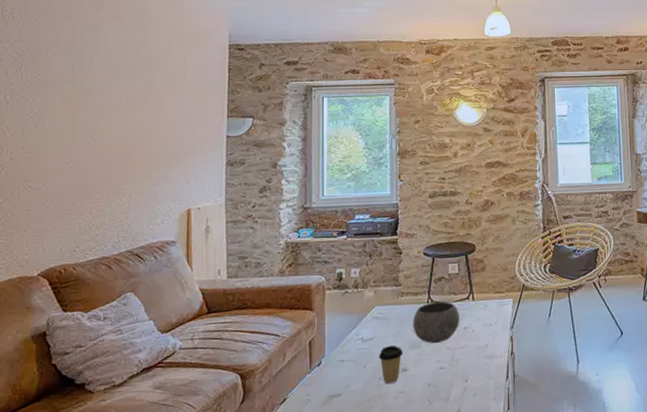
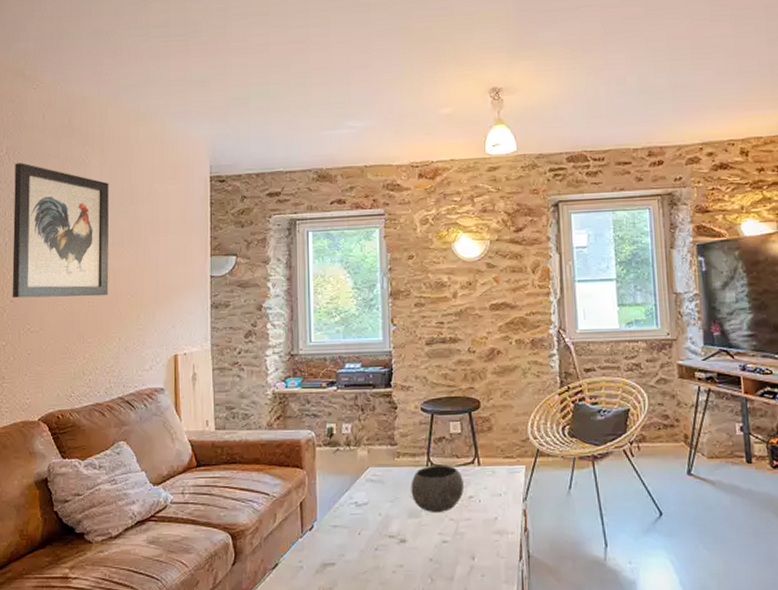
wall art: none [12,23,124,156] -> present [12,163,109,298]
coffee cup: present [379,345,403,385] -> none [375,511,401,556]

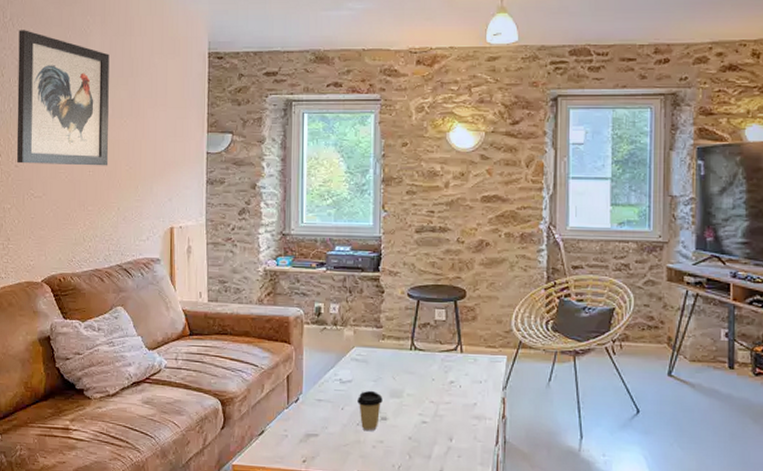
coffee cup: none [375,511,401,556] -> present [357,390,383,432]
bowl: present [411,465,464,514] -> none [394,349,445,395]

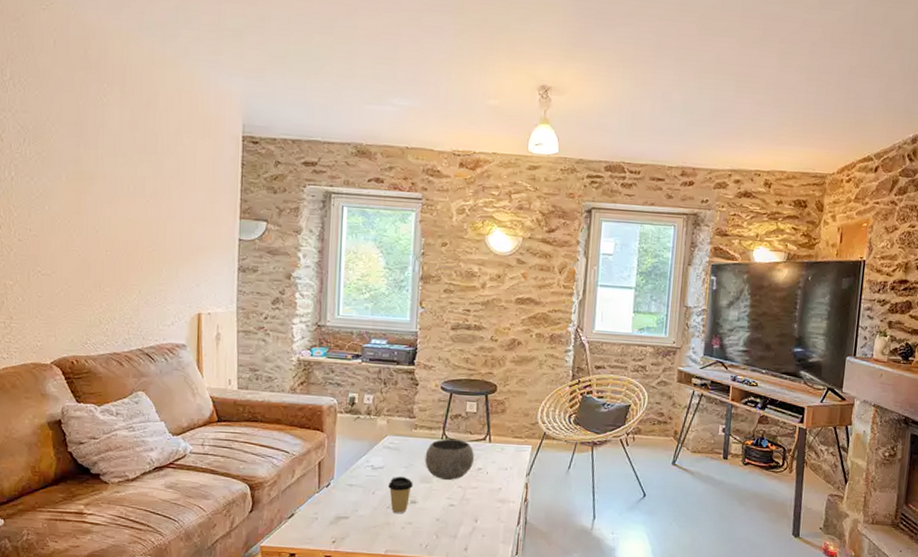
wall art: present [16,30,109,166] -> none [19,91,130,247]
bowl: none [394,349,445,395] -> present [425,438,474,481]

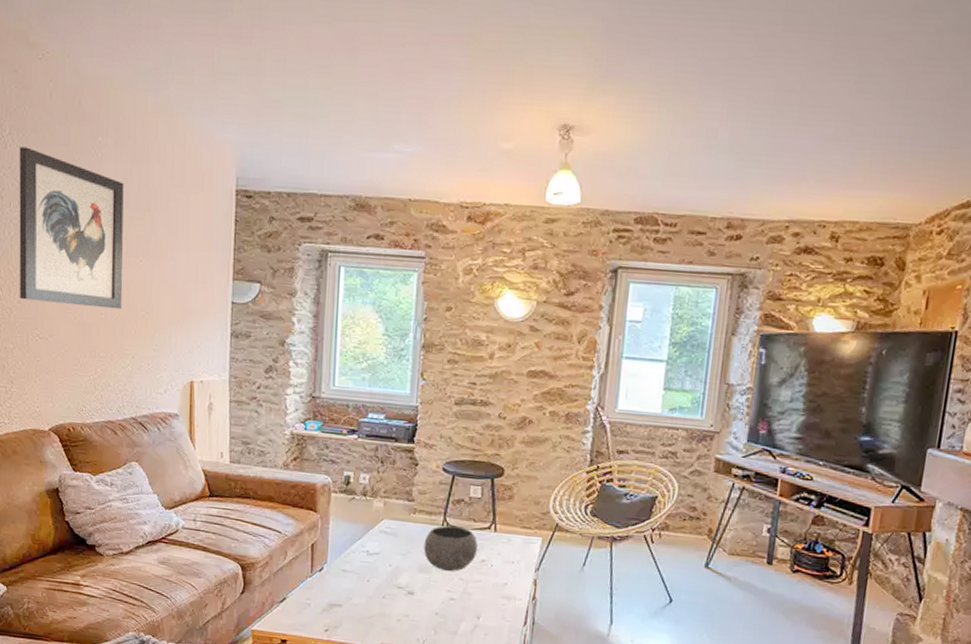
wall art: none [19,91,130,247] -> present [19,146,124,310]
coffee cup: present [388,476,413,514] -> none [384,564,411,605]

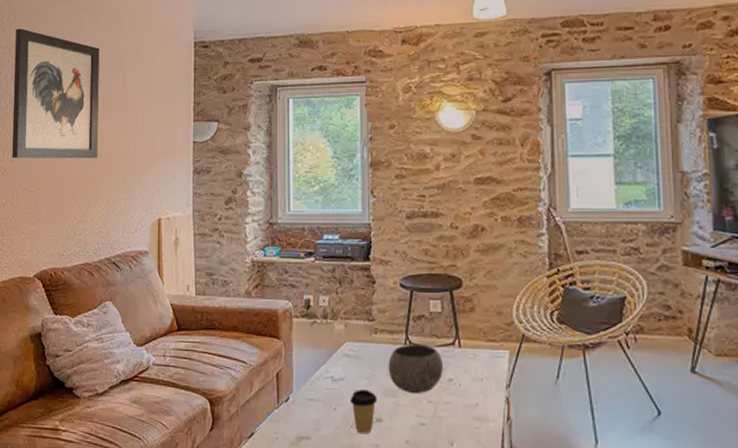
coffee cup: none [384,564,411,605] -> present [351,389,377,435]

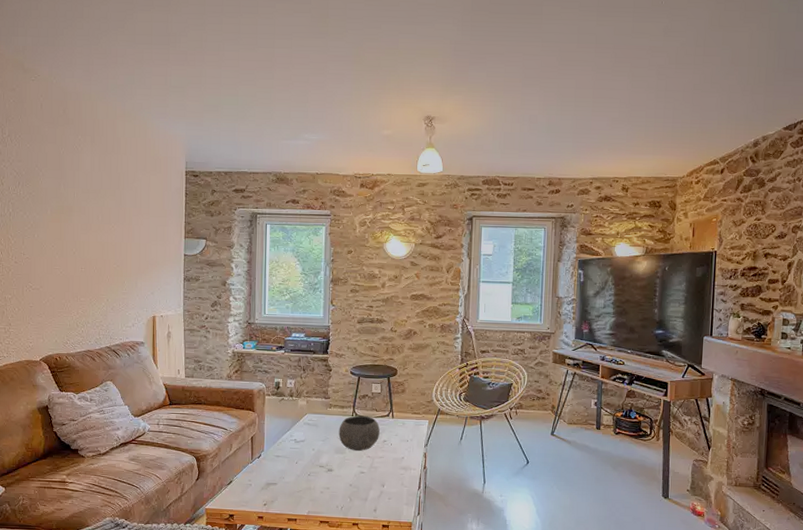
wall art: present [11,28,100,159] -> none [16,145,99,264]
coffee cup: present [351,389,377,435] -> none [309,448,329,481]

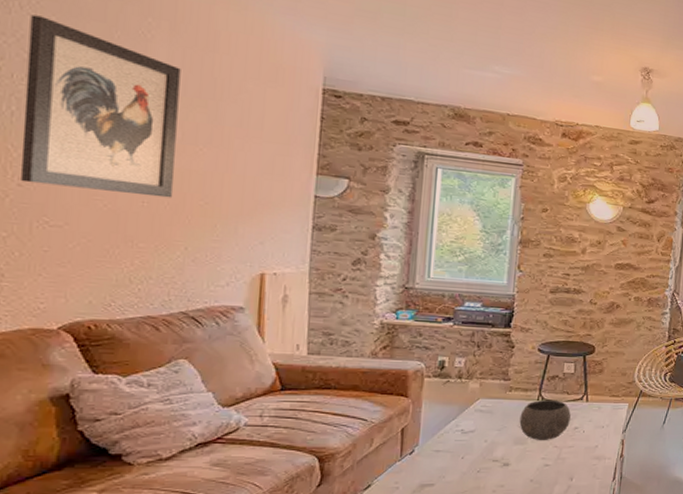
wall art: none [16,145,99,264] -> present [20,14,181,198]

